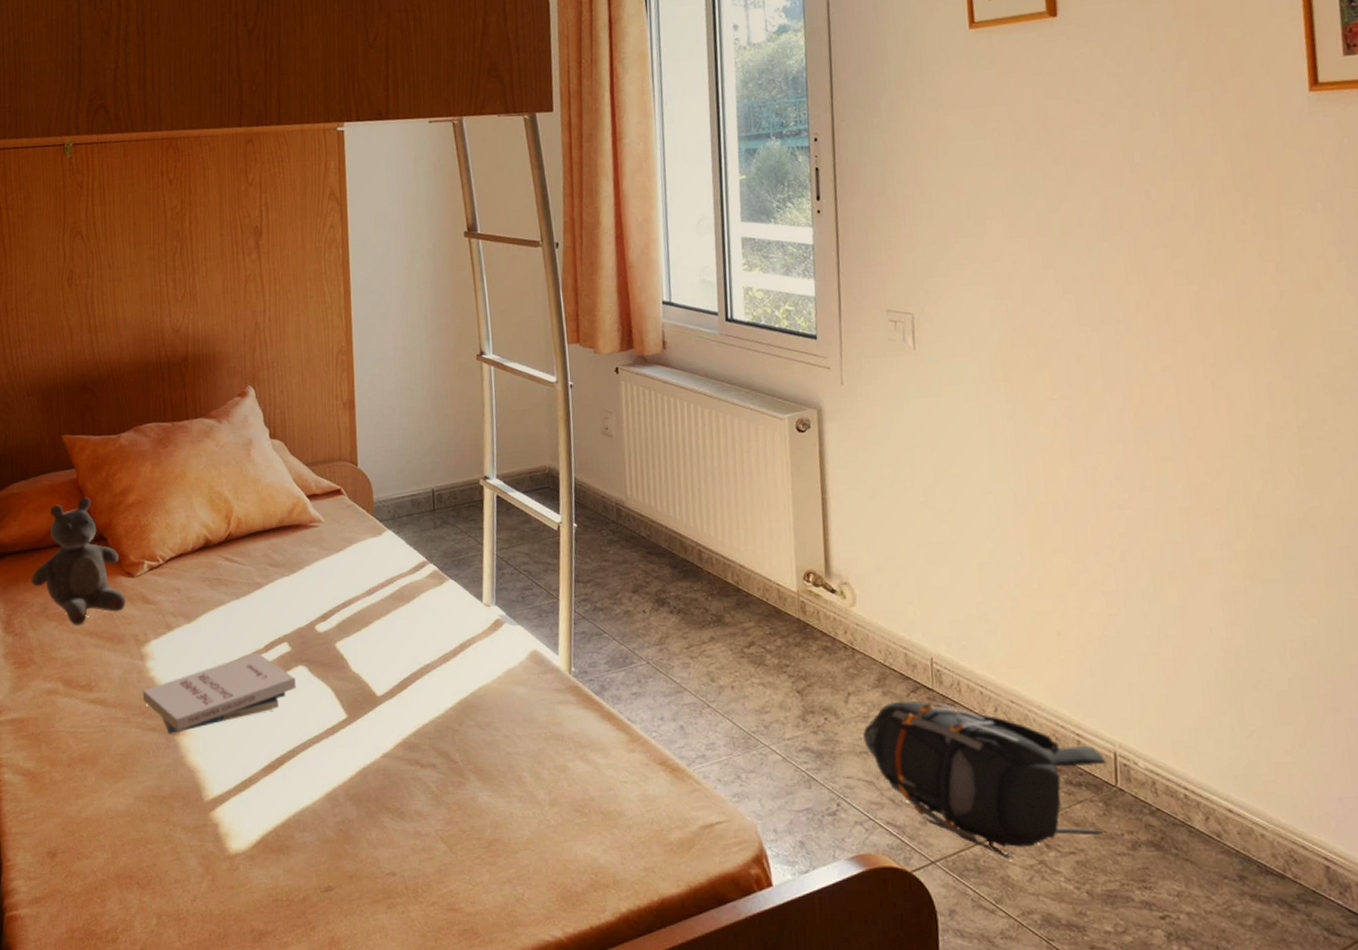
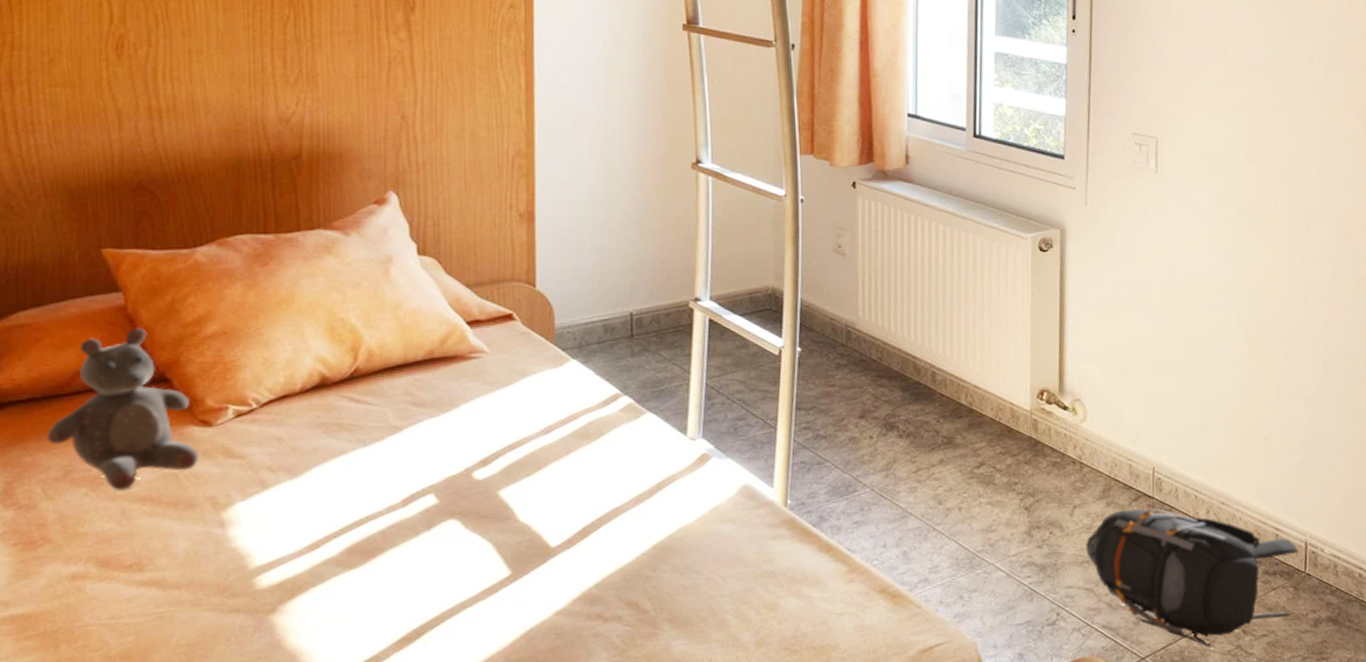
books: present [142,652,296,734] -> none [221,508,444,615]

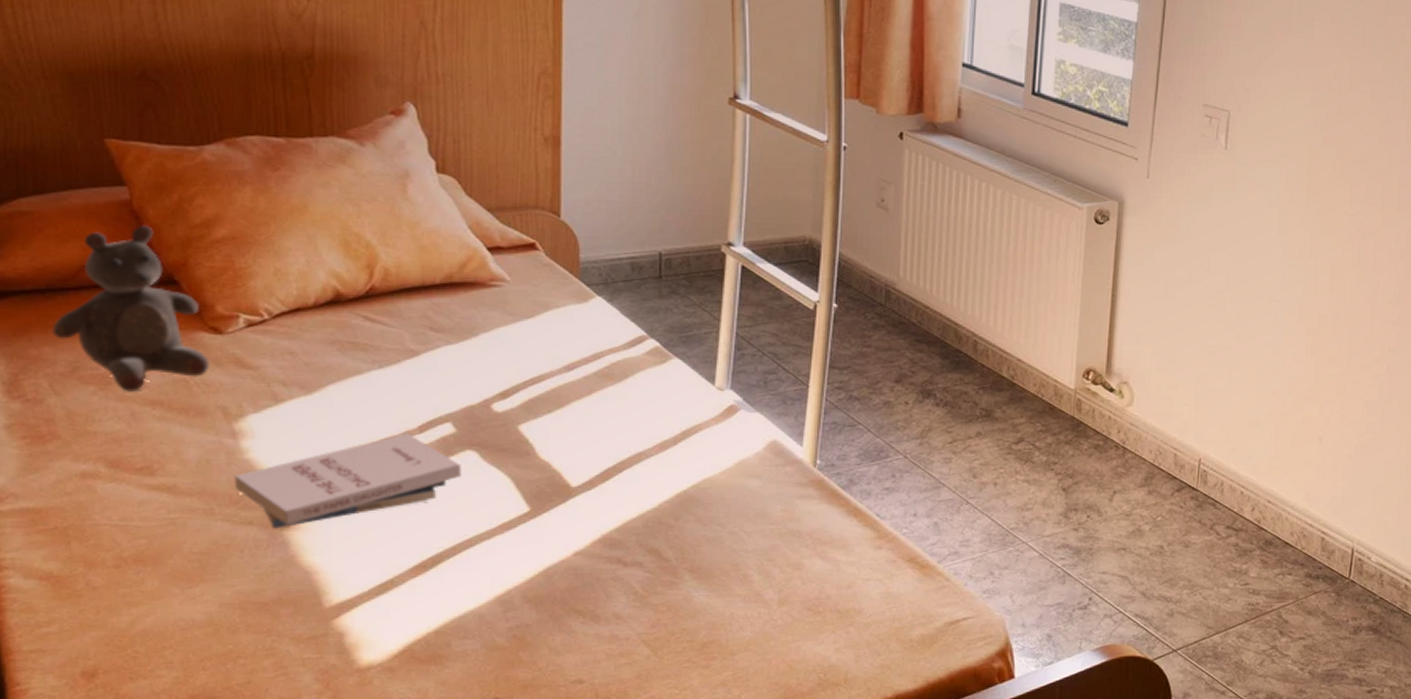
books: none [221,508,444,615] -> present [233,433,461,529]
backpack: present [1085,508,1299,649] -> none [1122,499,1344,647]

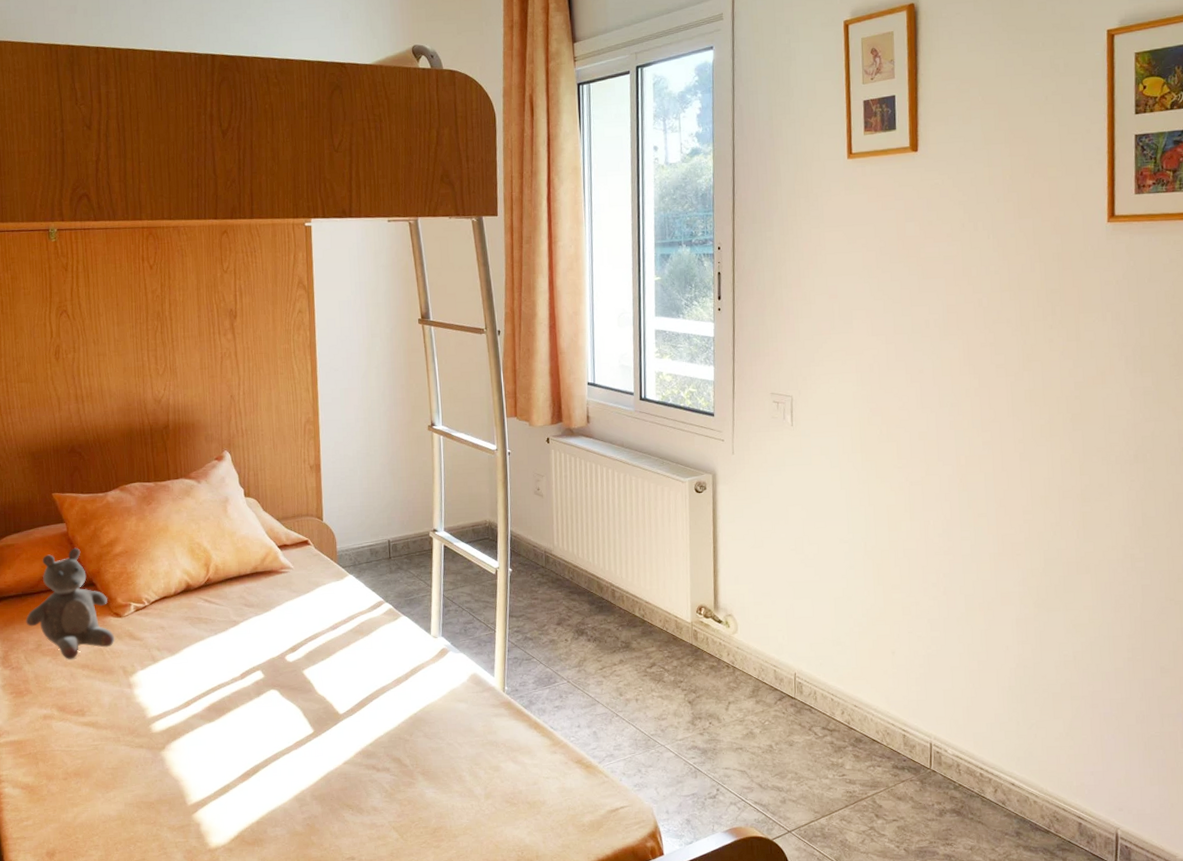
books: present [233,433,461,529] -> none [130,680,269,750]

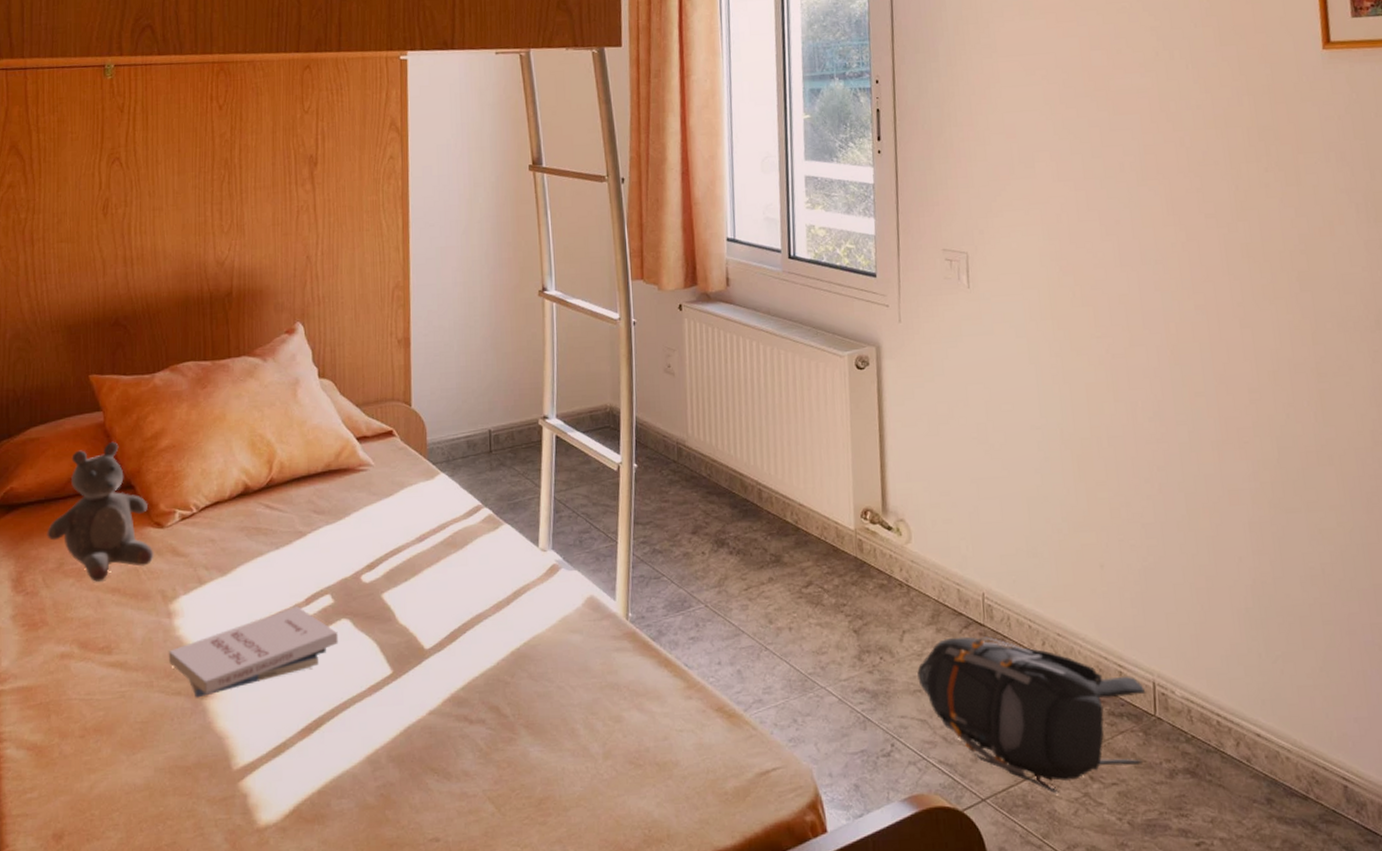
books: none [130,680,269,750] -> present [168,606,338,698]
backpack: none [738,707,924,828] -> present [916,636,1146,794]

